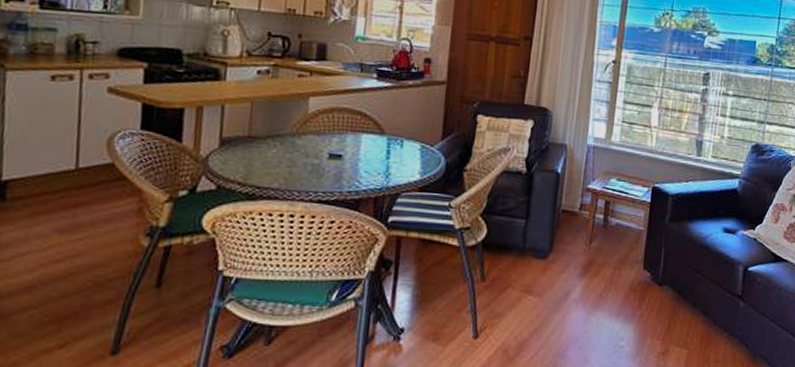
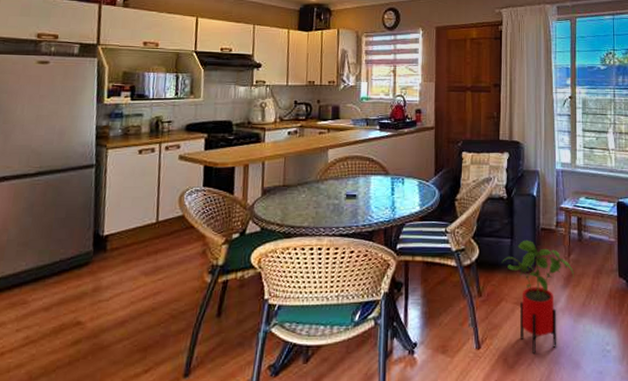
house plant: none [511,221,594,346] -> present [500,239,574,353]

